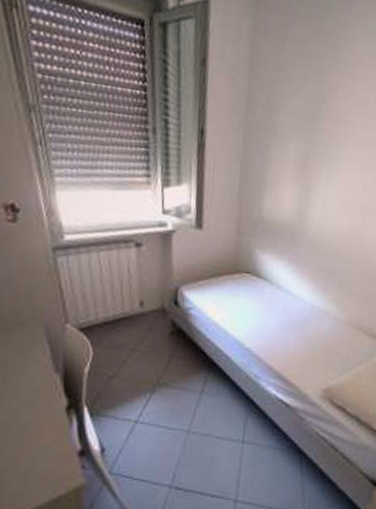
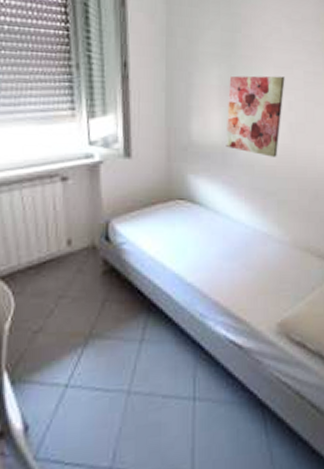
wall art: none [295,151,365,239] -> present [226,75,285,157]

